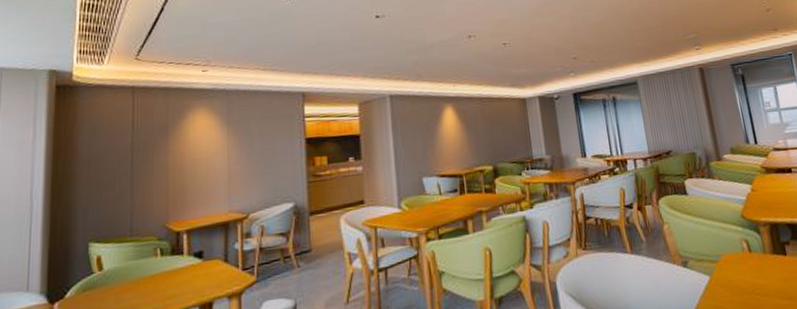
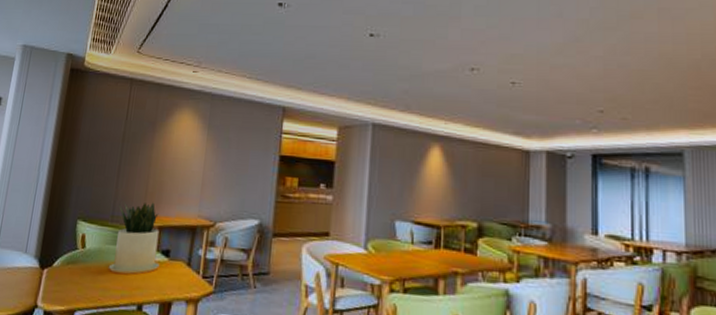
planter: none [134,207,193,288] -> present [108,201,160,275]

